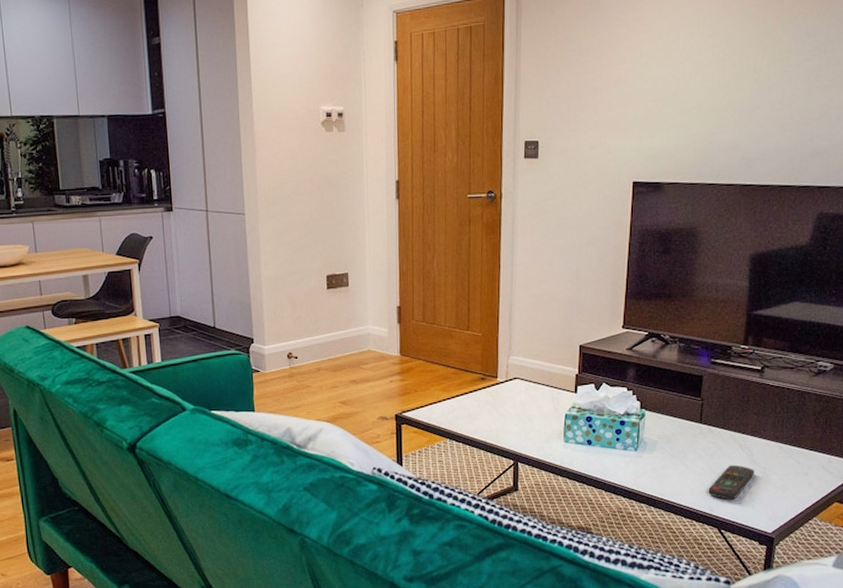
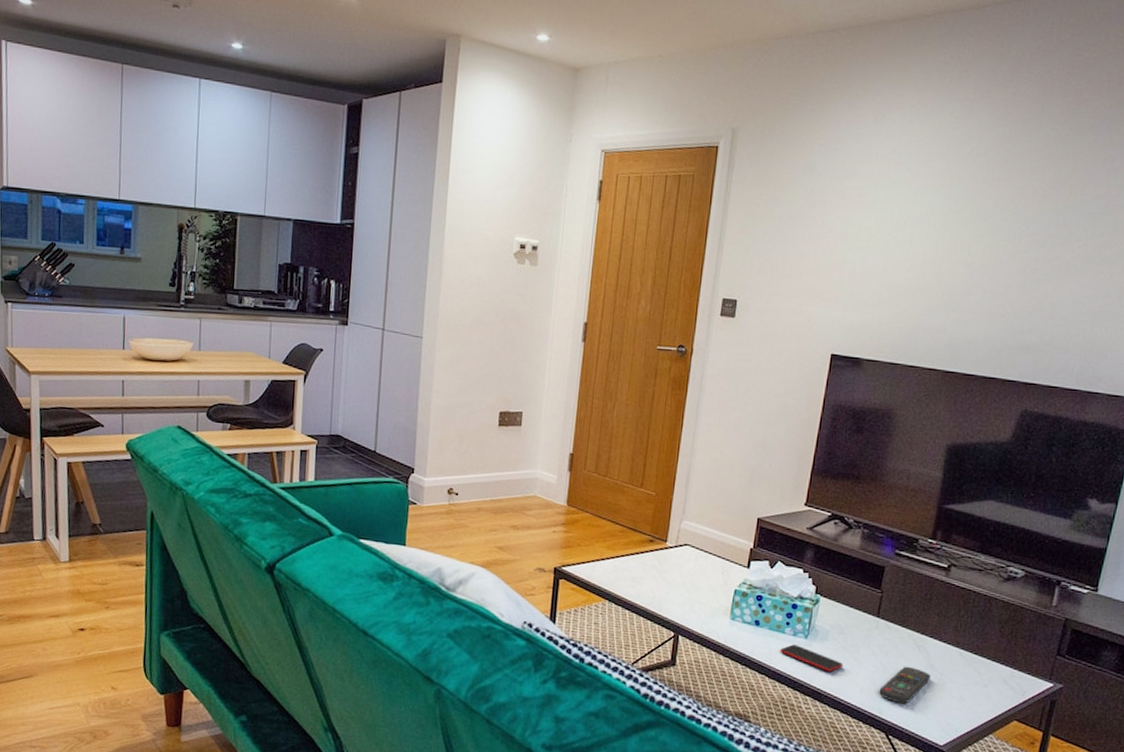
smartphone: none [613,458,673,479] -> present [780,644,844,672]

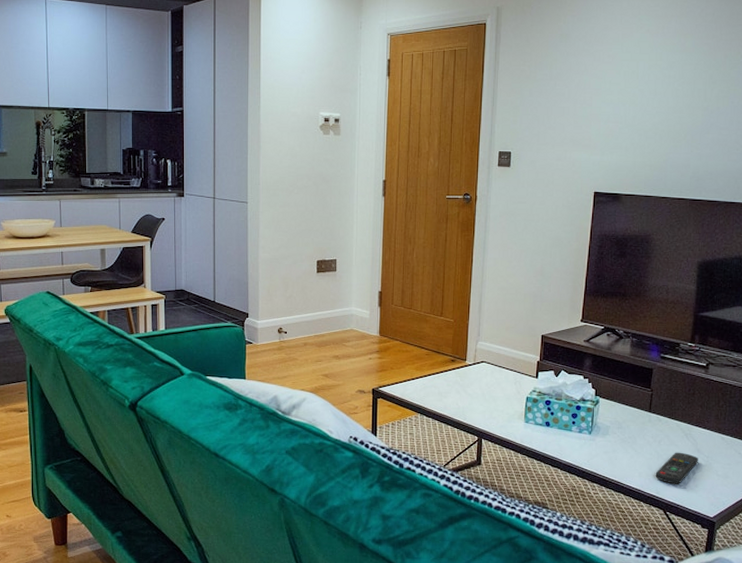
smartphone: present [780,644,844,672] -> none [569,440,624,461]

